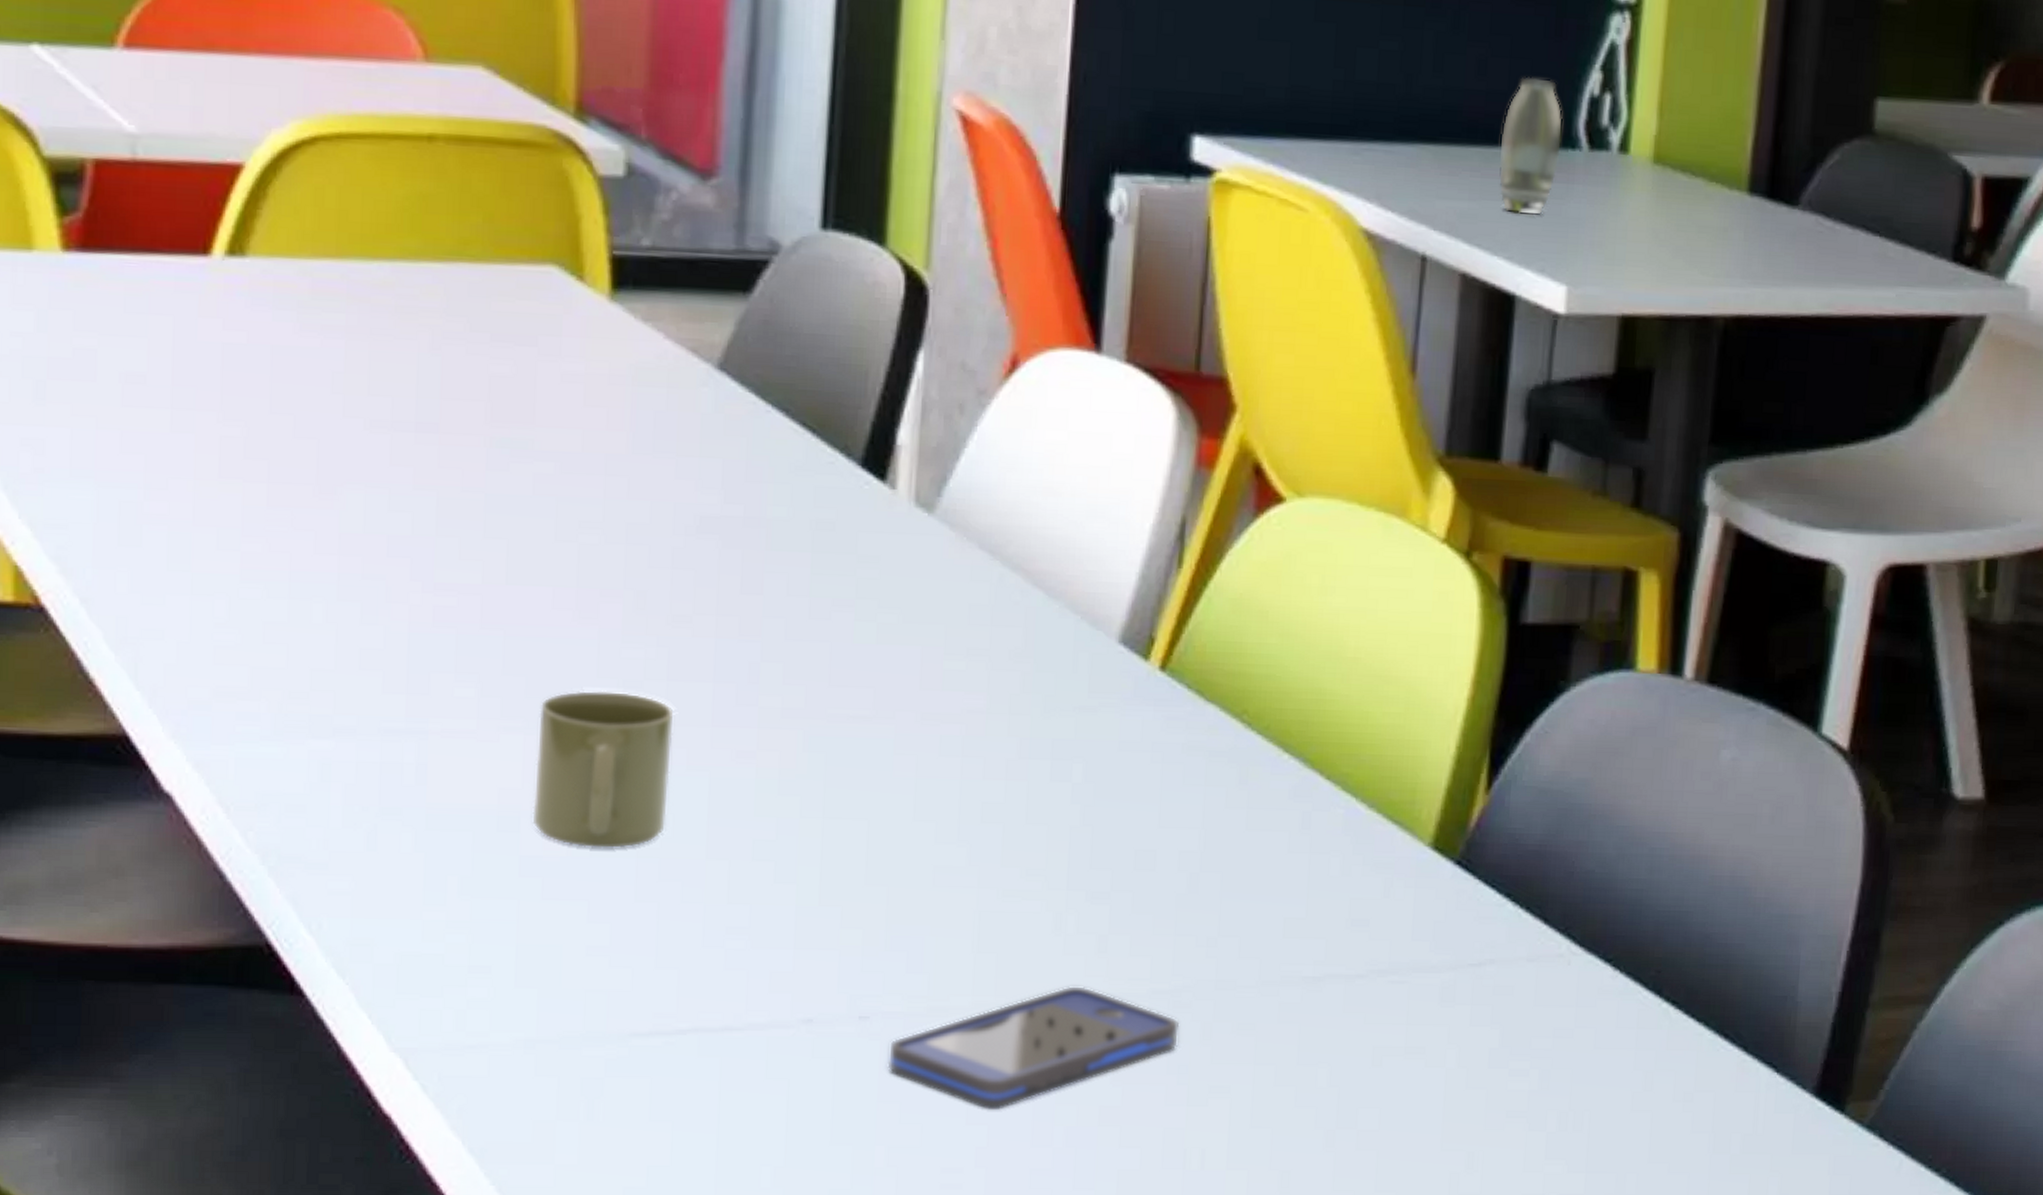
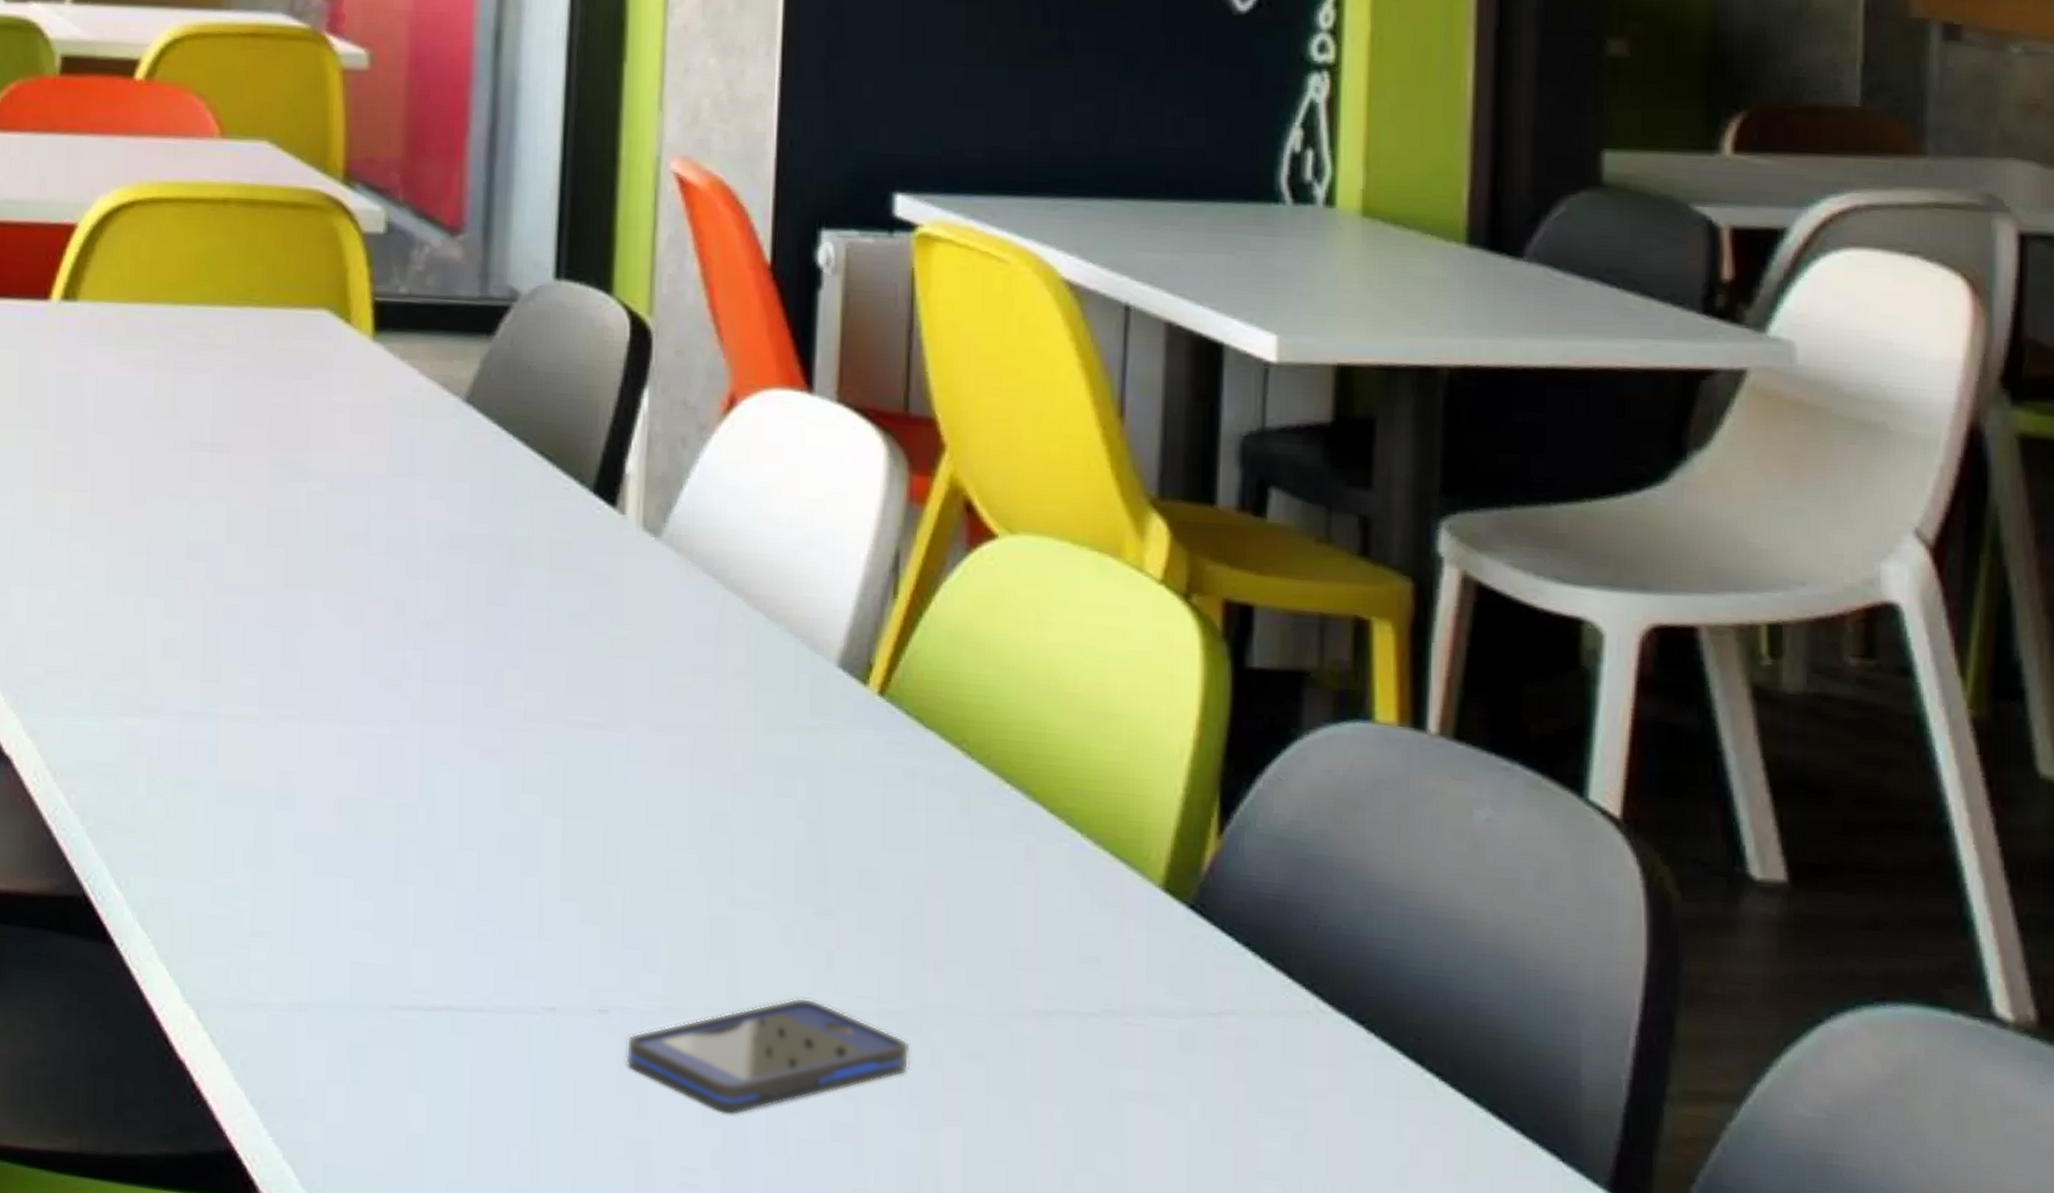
cup: present [532,691,674,848] -> none [306,686,429,832]
vase: present [1499,77,1563,214] -> none [1200,136,1264,265]

